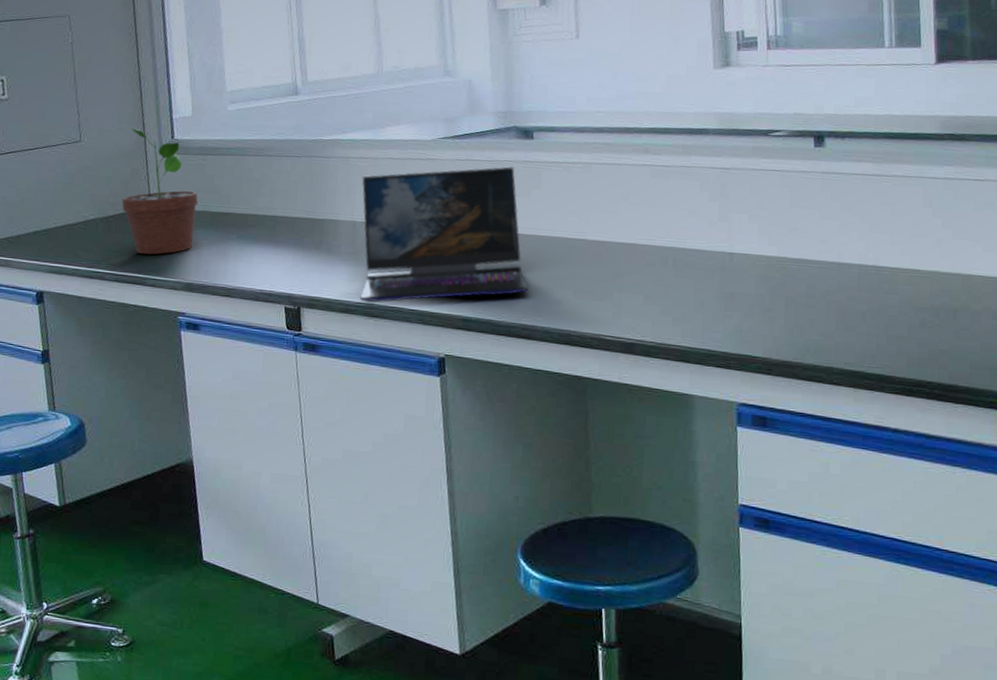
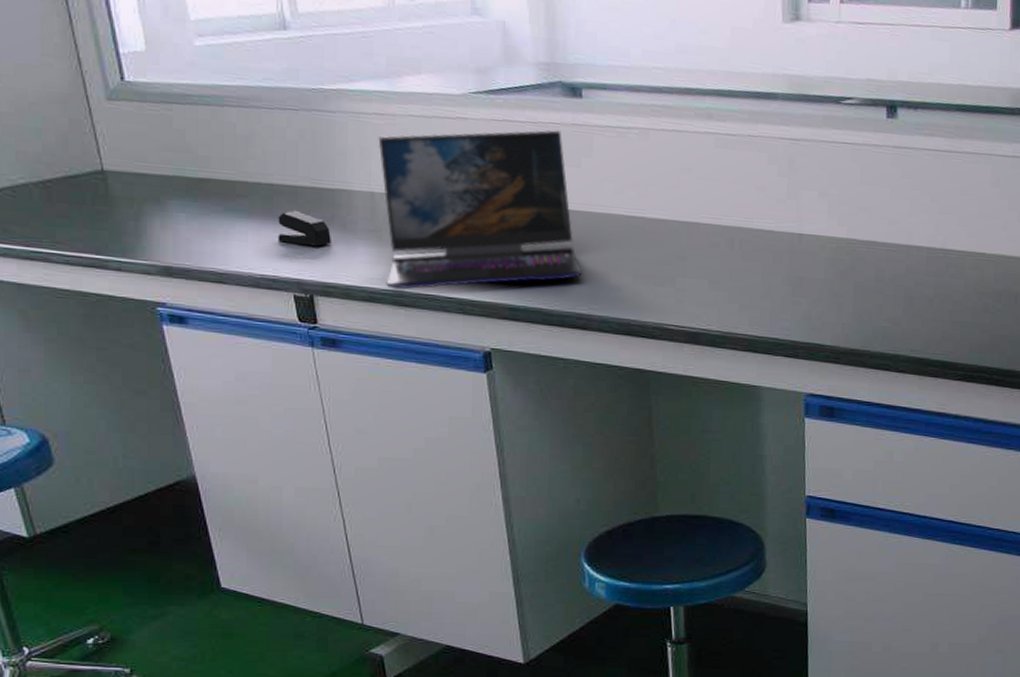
potted plant: present [122,127,199,255] -> none [61,63,168,231]
stapler: none [276,237,319,267] -> present [278,210,333,247]

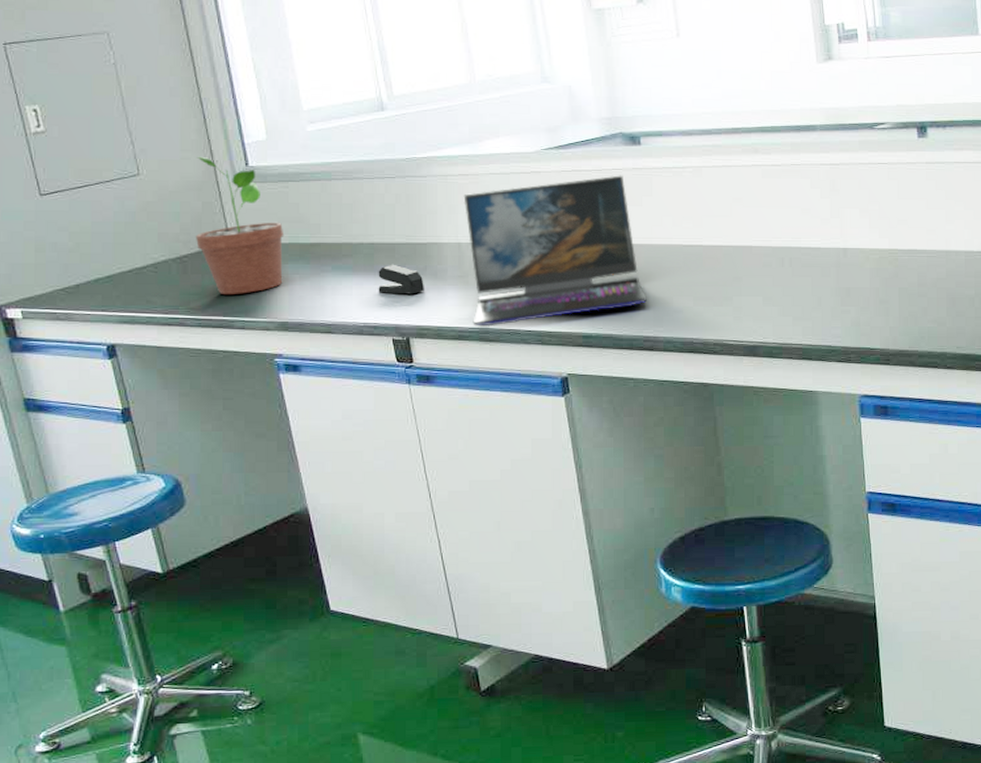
potted plant: none [61,63,168,231] -> present [196,156,284,294]

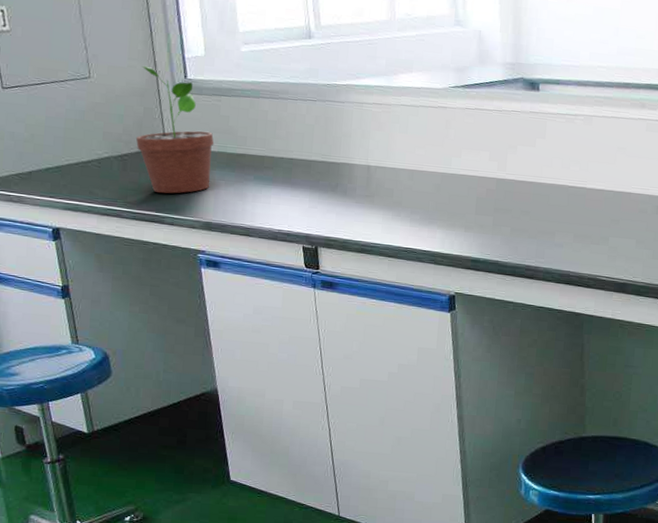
stapler: present [378,264,425,295] -> none [293,179,335,208]
laptop: present [463,175,647,327] -> none [375,116,532,244]

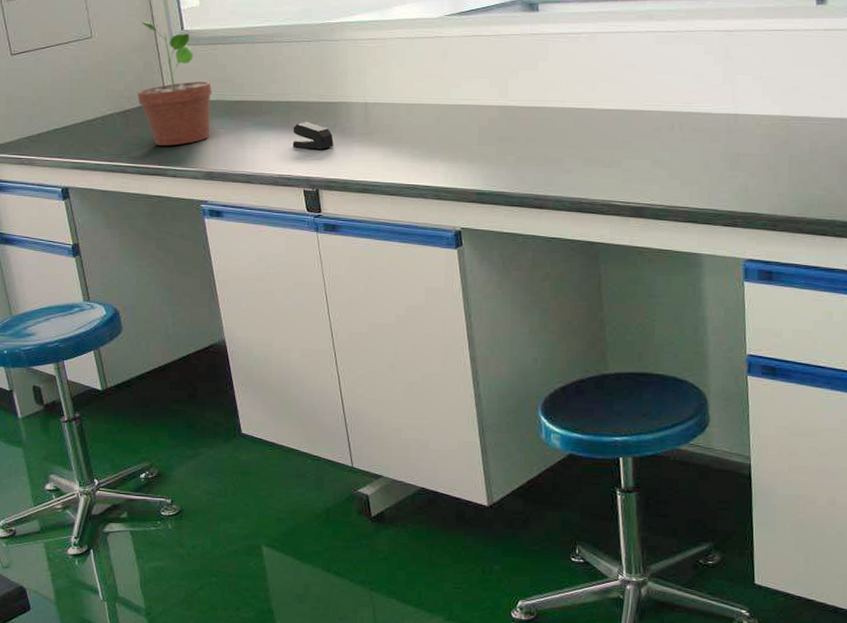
stapler: none [293,179,335,208] -> present [292,121,334,150]

